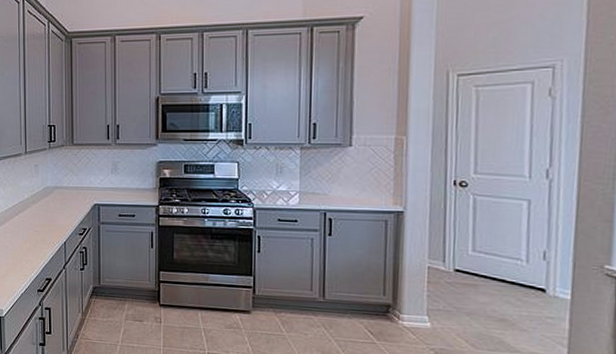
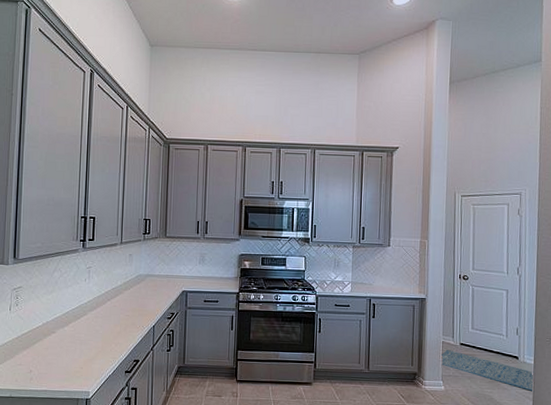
rug: none [423,276,571,337] -> present [439,349,534,392]

